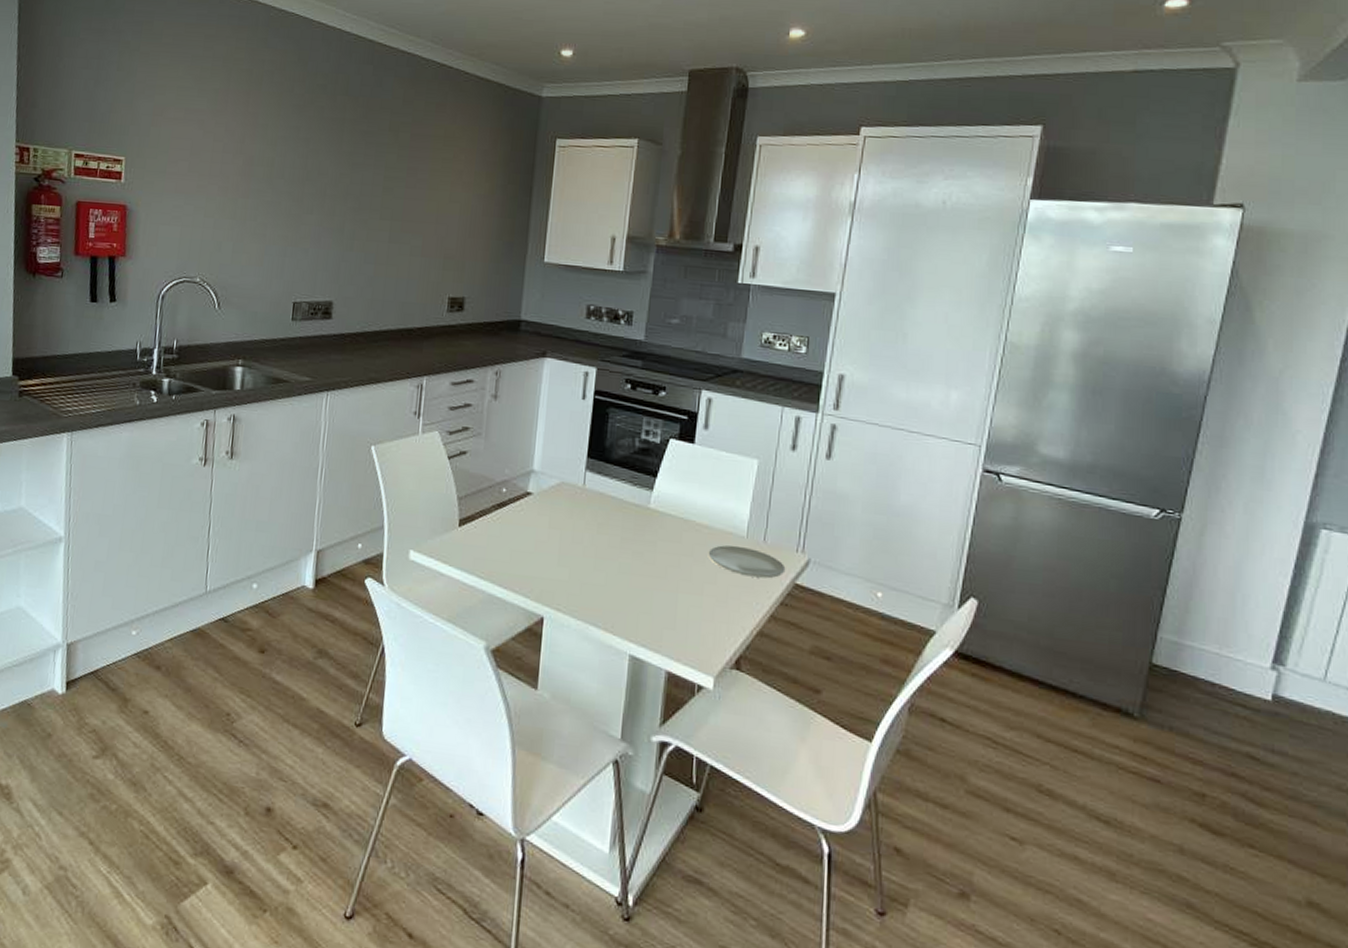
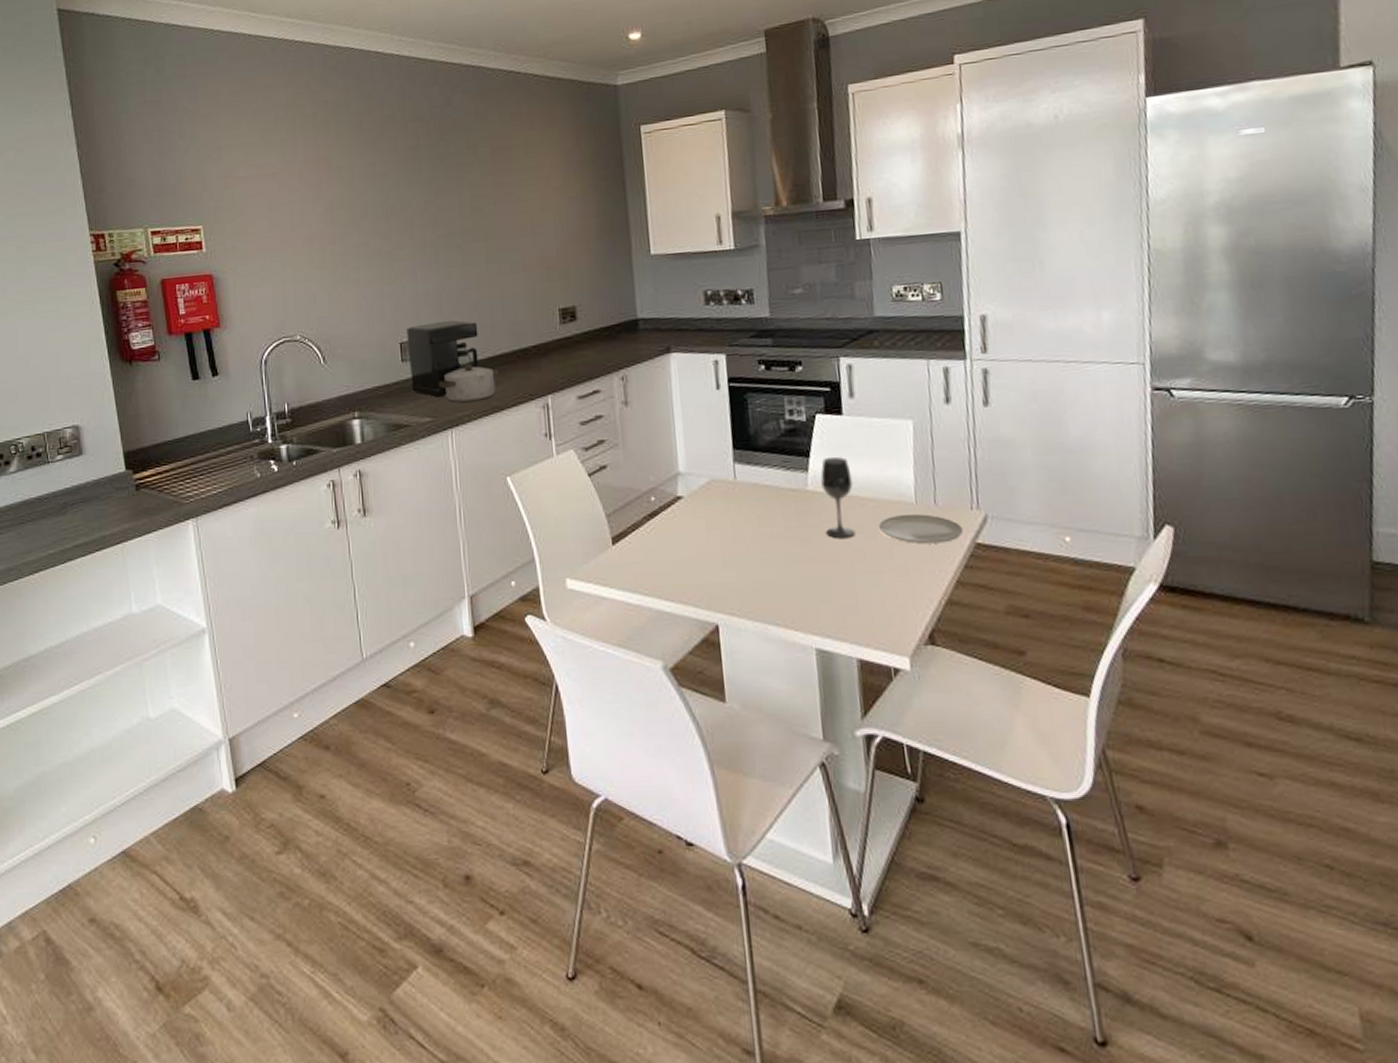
coffee maker: none [297,288,370,359] -> present [406,320,479,397]
cooking pot: none [323,334,382,371] -> present [439,364,499,404]
wine glass: none [660,481,693,559] -> present [820,457,855,539]

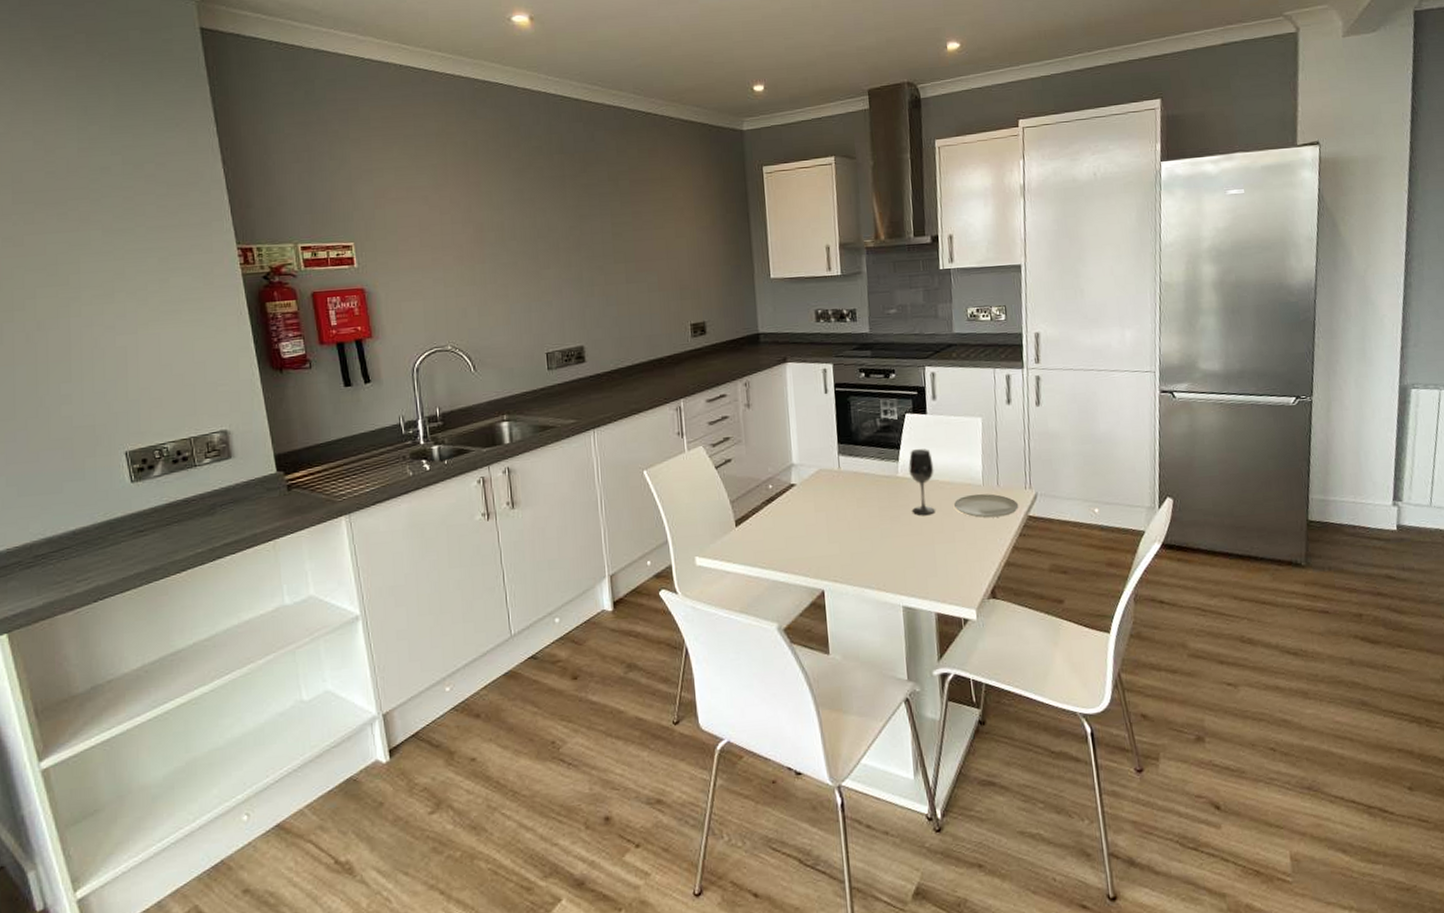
coffee maker: present [406,320,479,397] -> none [552,333,619,401]
cooking pot: present [439,364,499,404] -> none [582,372,637,407]

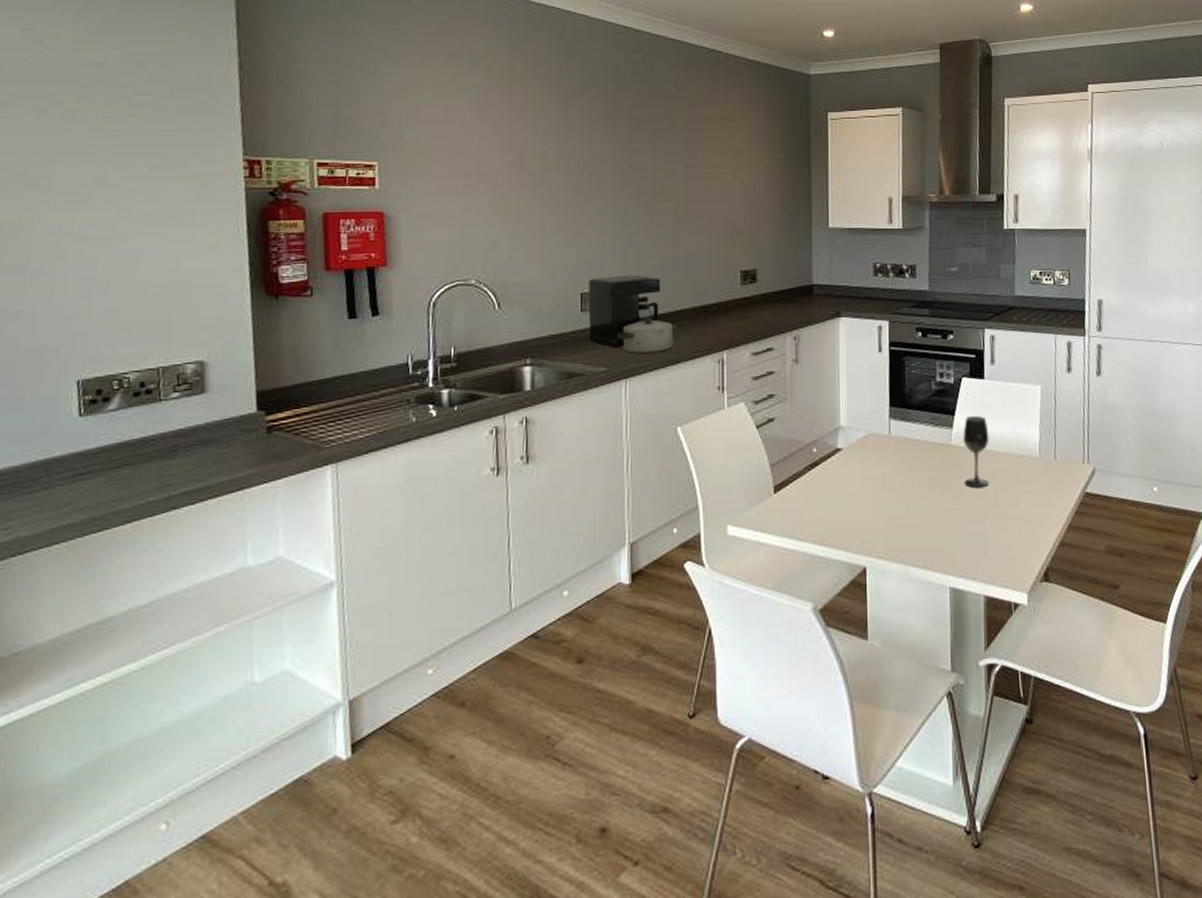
coffee maker: none [552,333,619,401] -> present [588,274,661,347]
cooking pot: none [582,372,637,407] -> present [617,318,678,355]
plate: present [953,493,1019,518] -> none [1008,466,1076,493]

